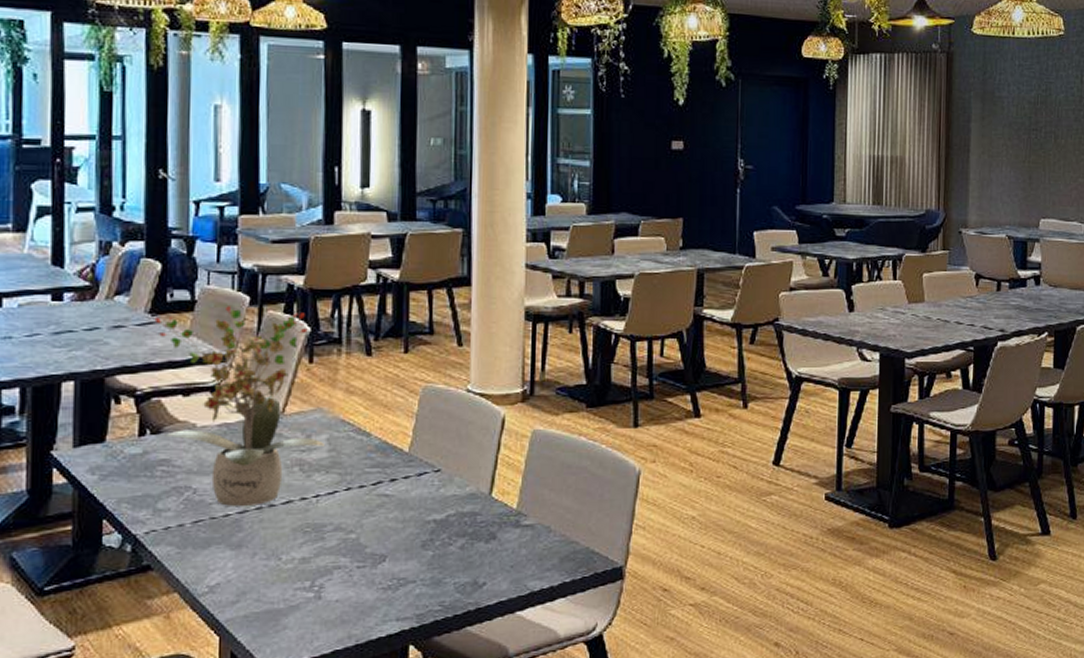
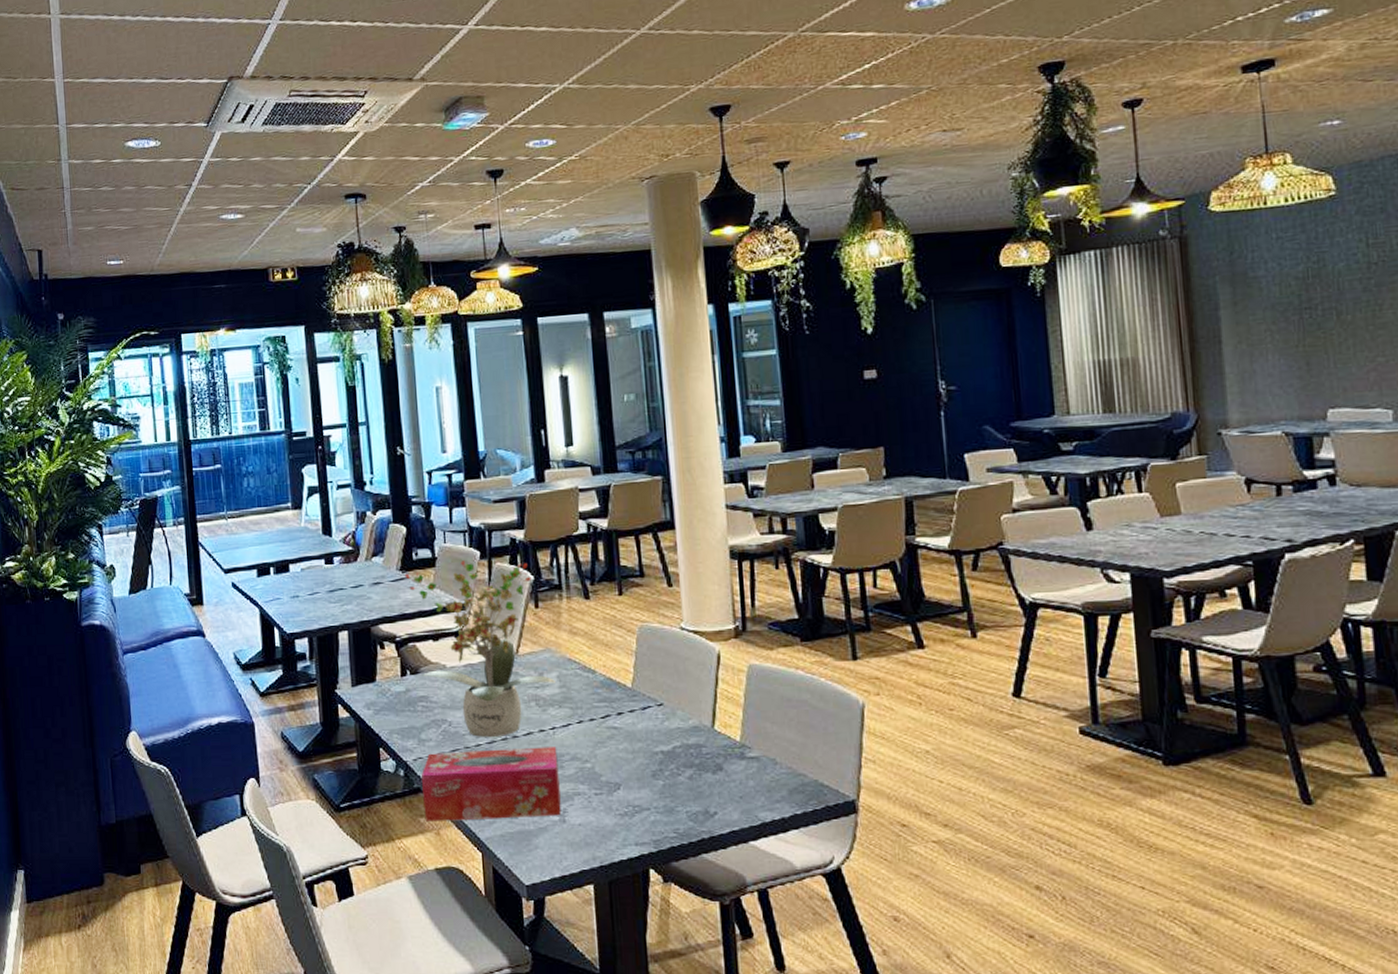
tissue box: none [152,516,319,605] -> present [420,747,561,823]

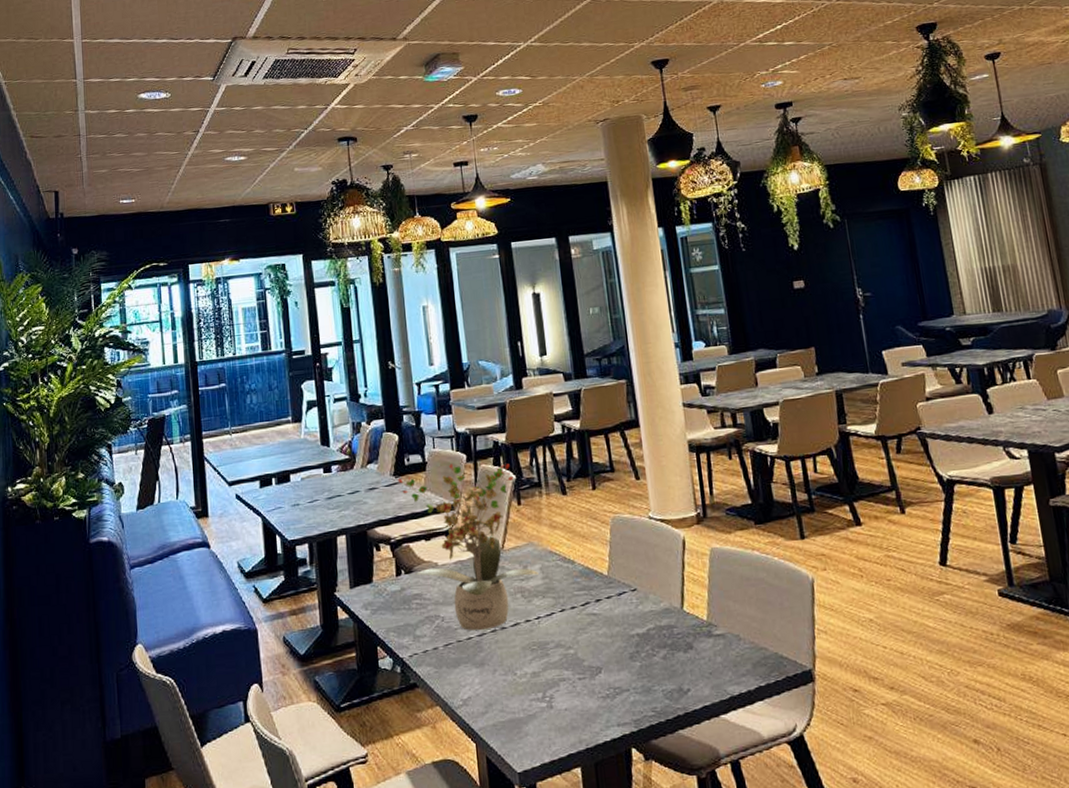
tissue box: present [420,747,561,823] -> none [416,635,549,717]

